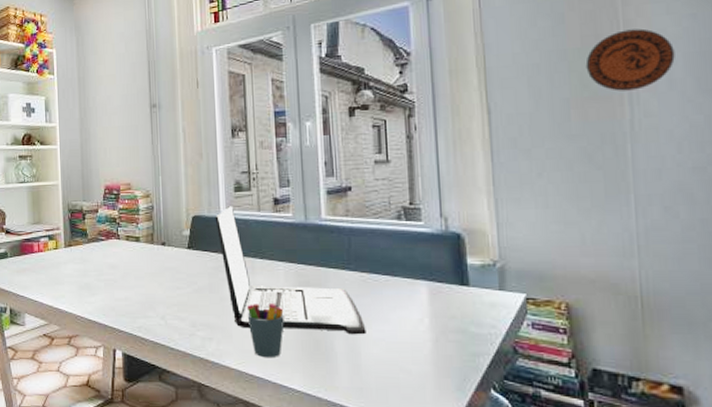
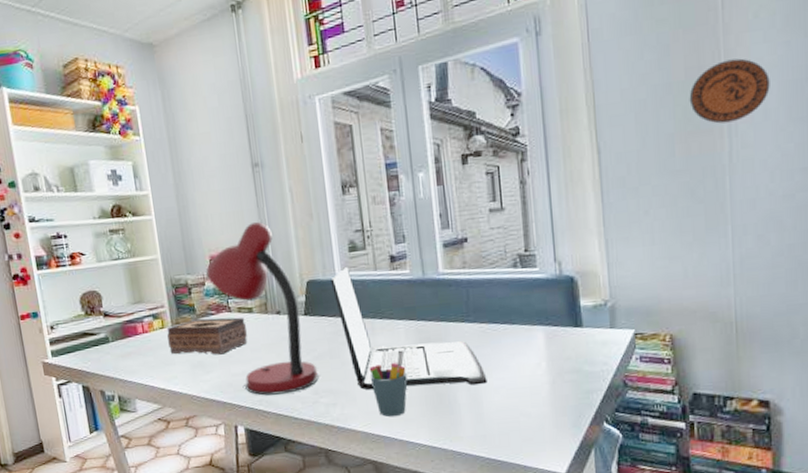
tissue box: none [60,243,133,279] -> present [166,317,248,355]
desk lamp: none [101,158,197,323] -> present [206,222,319,396]

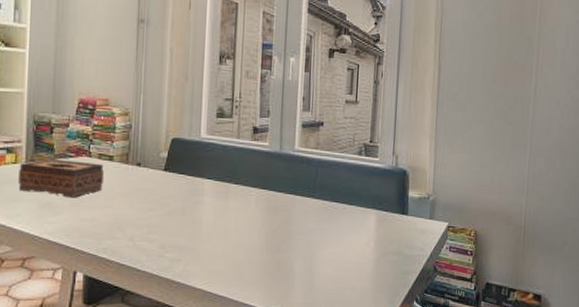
desk lamp: present [206,222,319,396] -> none [73,75,168,245]
laptop: present [330,267,488,390] -> none [194,131,322,256]
pen holder: present [369,350,408,417] -> none [216,215,253,278]
decorative plate: present [689,58,770,124] -> none [511,15,569,65]

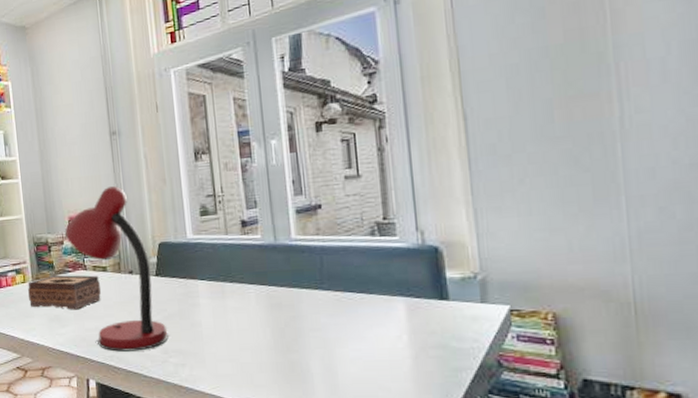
desk lamp: none [73,75,168,245] -> present [65,186,169,352]

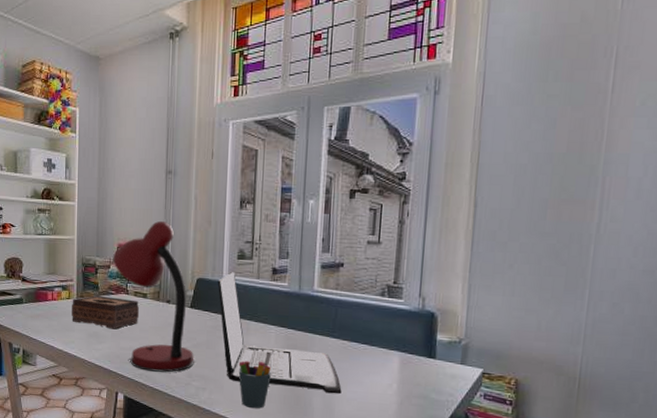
laptop: none [181,231,343,355] -> present [217,272,342,394]
pen holder: none [218,314,259,382] -> present [238,351,272,409]

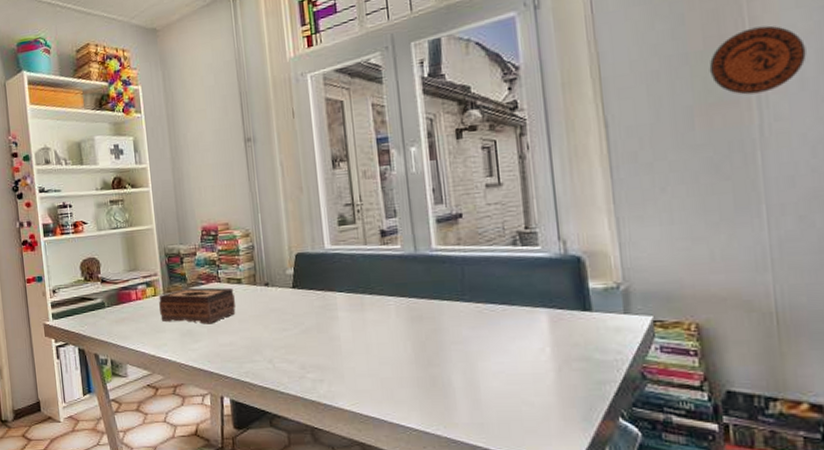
desk lamp: present [113,221,194,372] -> none [198,195,306,368]
laptop: present [217,272,342,394] -> none [319,241,485,369]
pen holder: present [238,351,272,409] -> none [357,327,399,398]
decorative plate: none [567,140,647,197] -> present [709,25,807,95]

